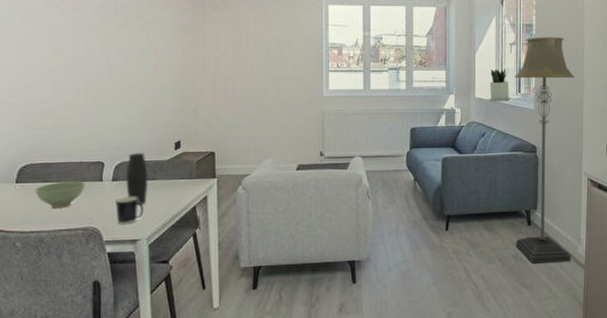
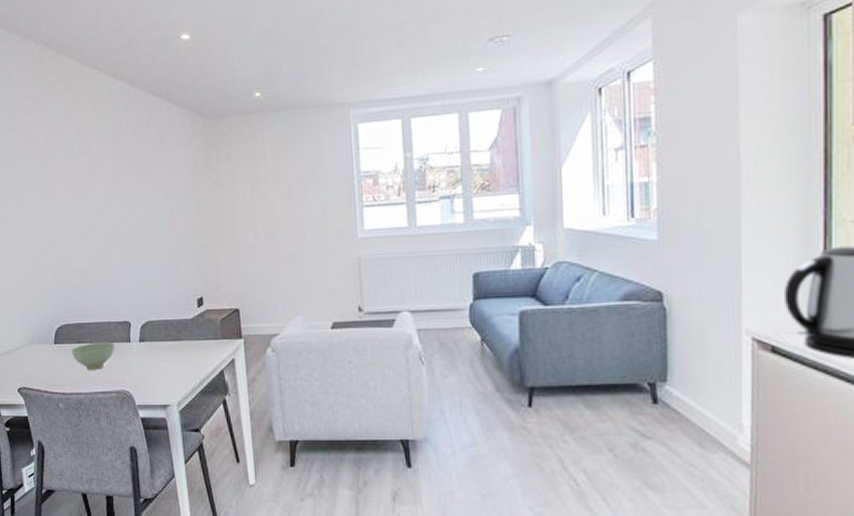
mug: present [115,196,144,225] -> none [144,358,172,389]
vase: present [125,153,148,206] -> none [151,311,174,368]
planter: present [489,68,512,102] -> none [585,184,620,233]
floor lamp: present [514,37,575,264] -> none [623,131,726,458]

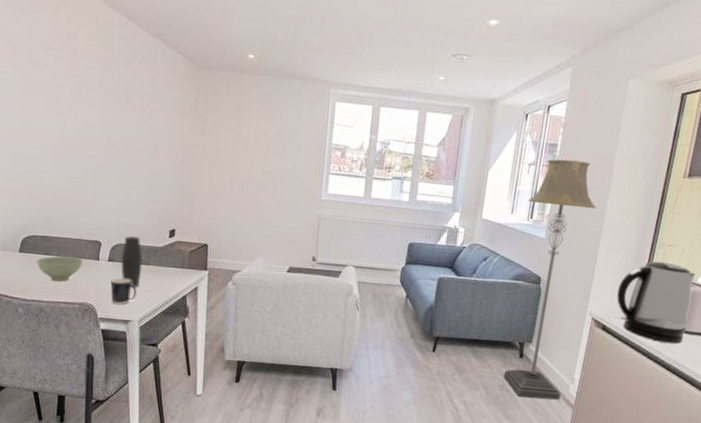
mug: none [144,358,172,389] -> present [110,278,137,305]
vase: none [151,311,174,368] -> present [121,236,143,289]
floor lamp: none [623,131,726,458] -> present [503,159,596,400]

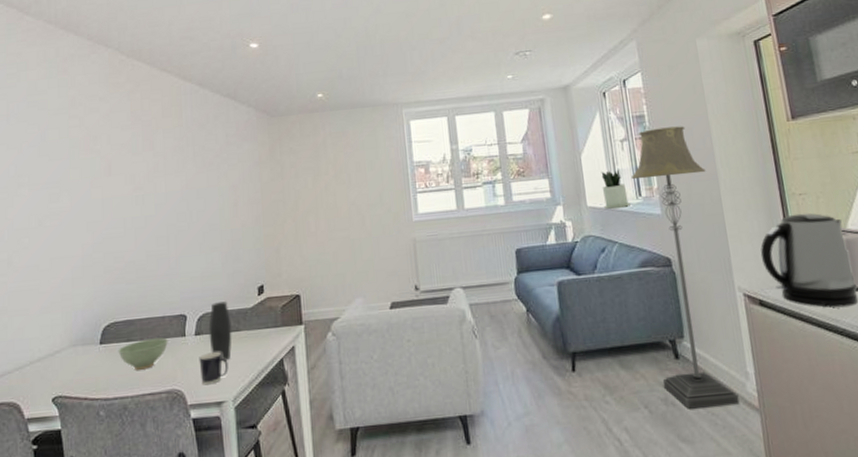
planter: none [497,189,522,227] -> present [601,169,632,210]

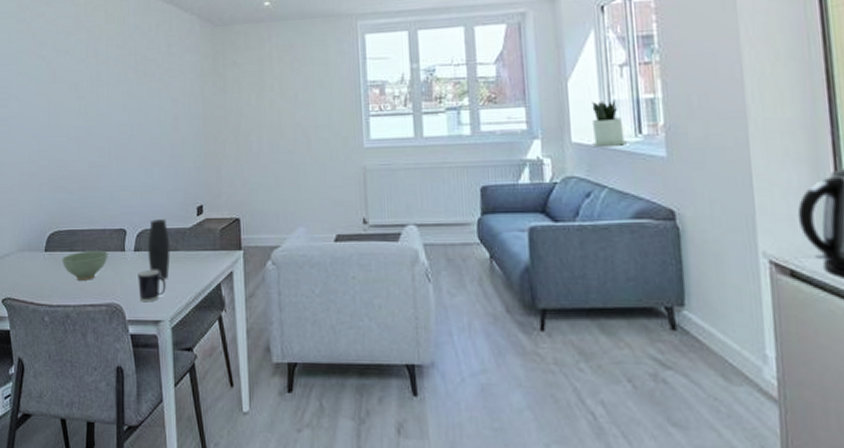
floor lamp: present [631,126,740,409] -> none [629,49,753,392]

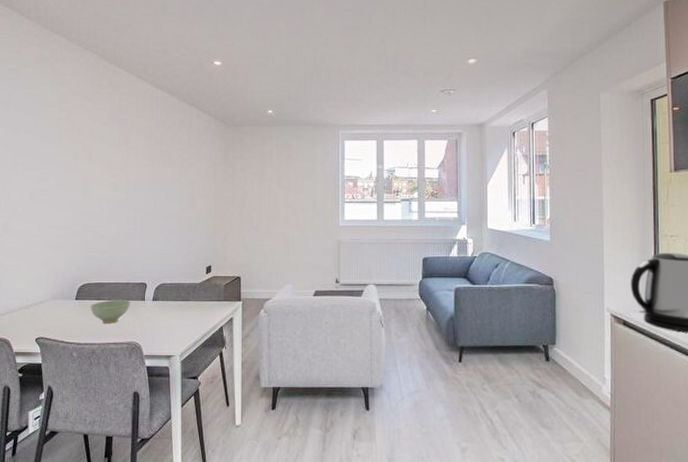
mug: present [137,269,166,302] -> none [154,315,178,341]
vase: present [147,219,170,280] -> none [164,276,183,324]
planter: present [592,99,628,148] -> none [502,199,526,233]

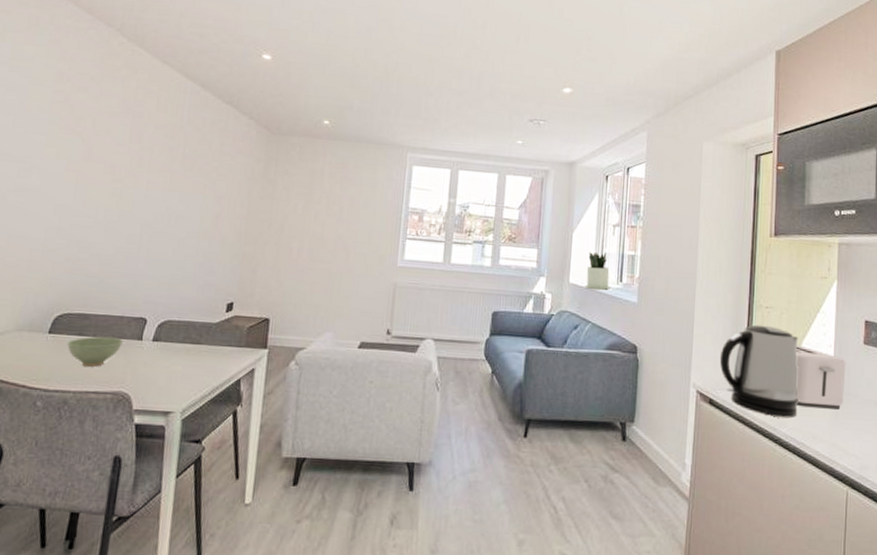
planter: none [502,199,526,233] -> present [585,251,612,291]

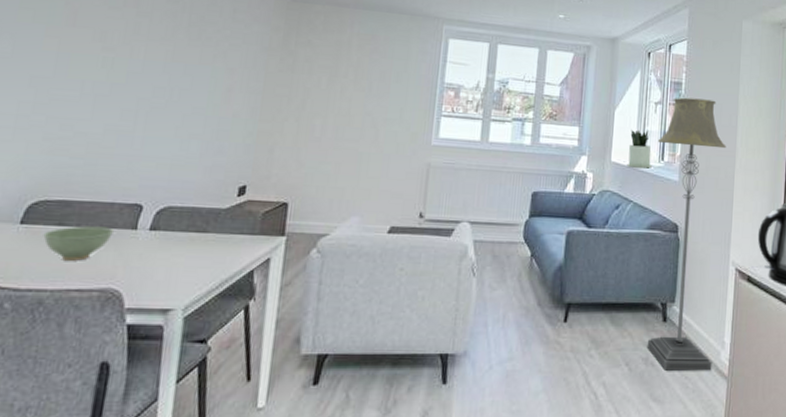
floor lamp: none [606,220,687,492] -> present [647,97,726,371]

